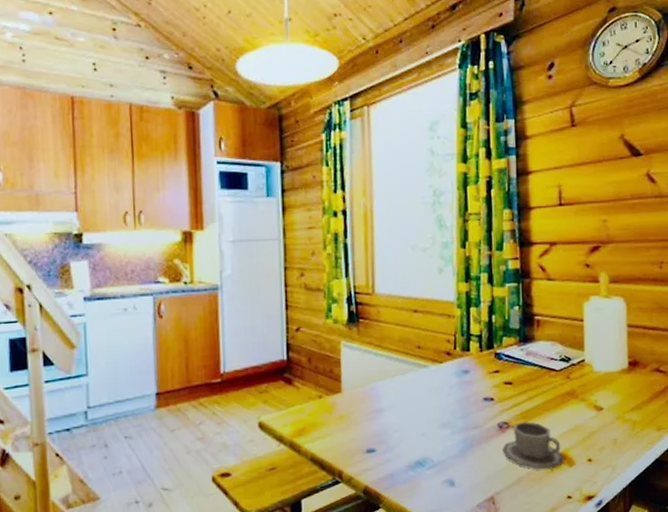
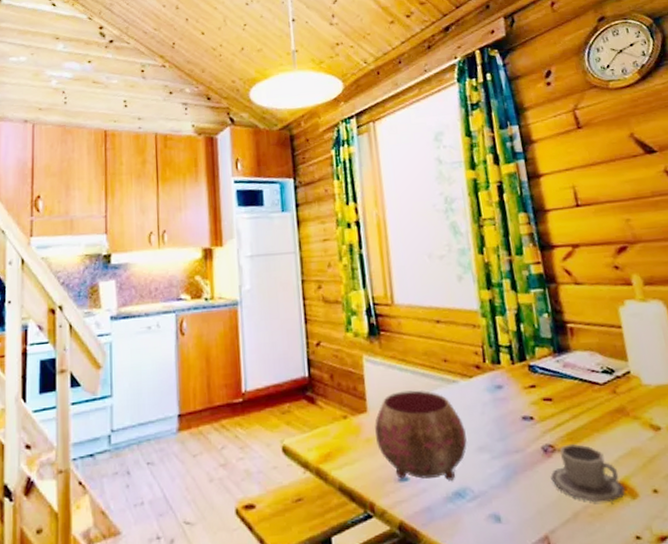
bowl: none [348,373,432,452] -> present [375,390,467,481]

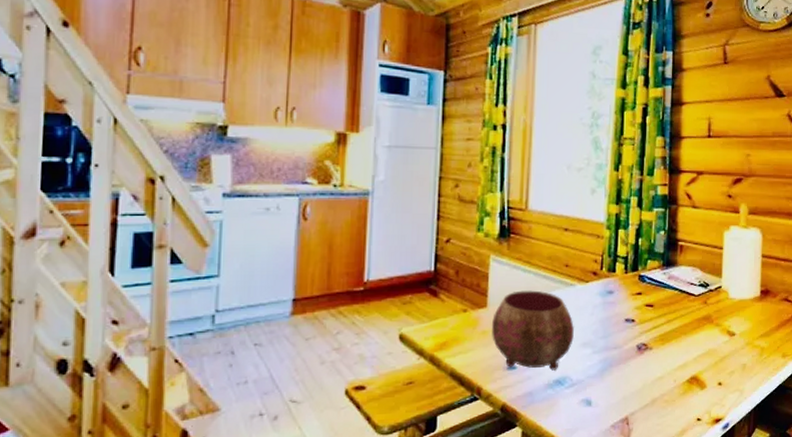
cup: present [551,444,626,502] -> none [639,344,697,392]

